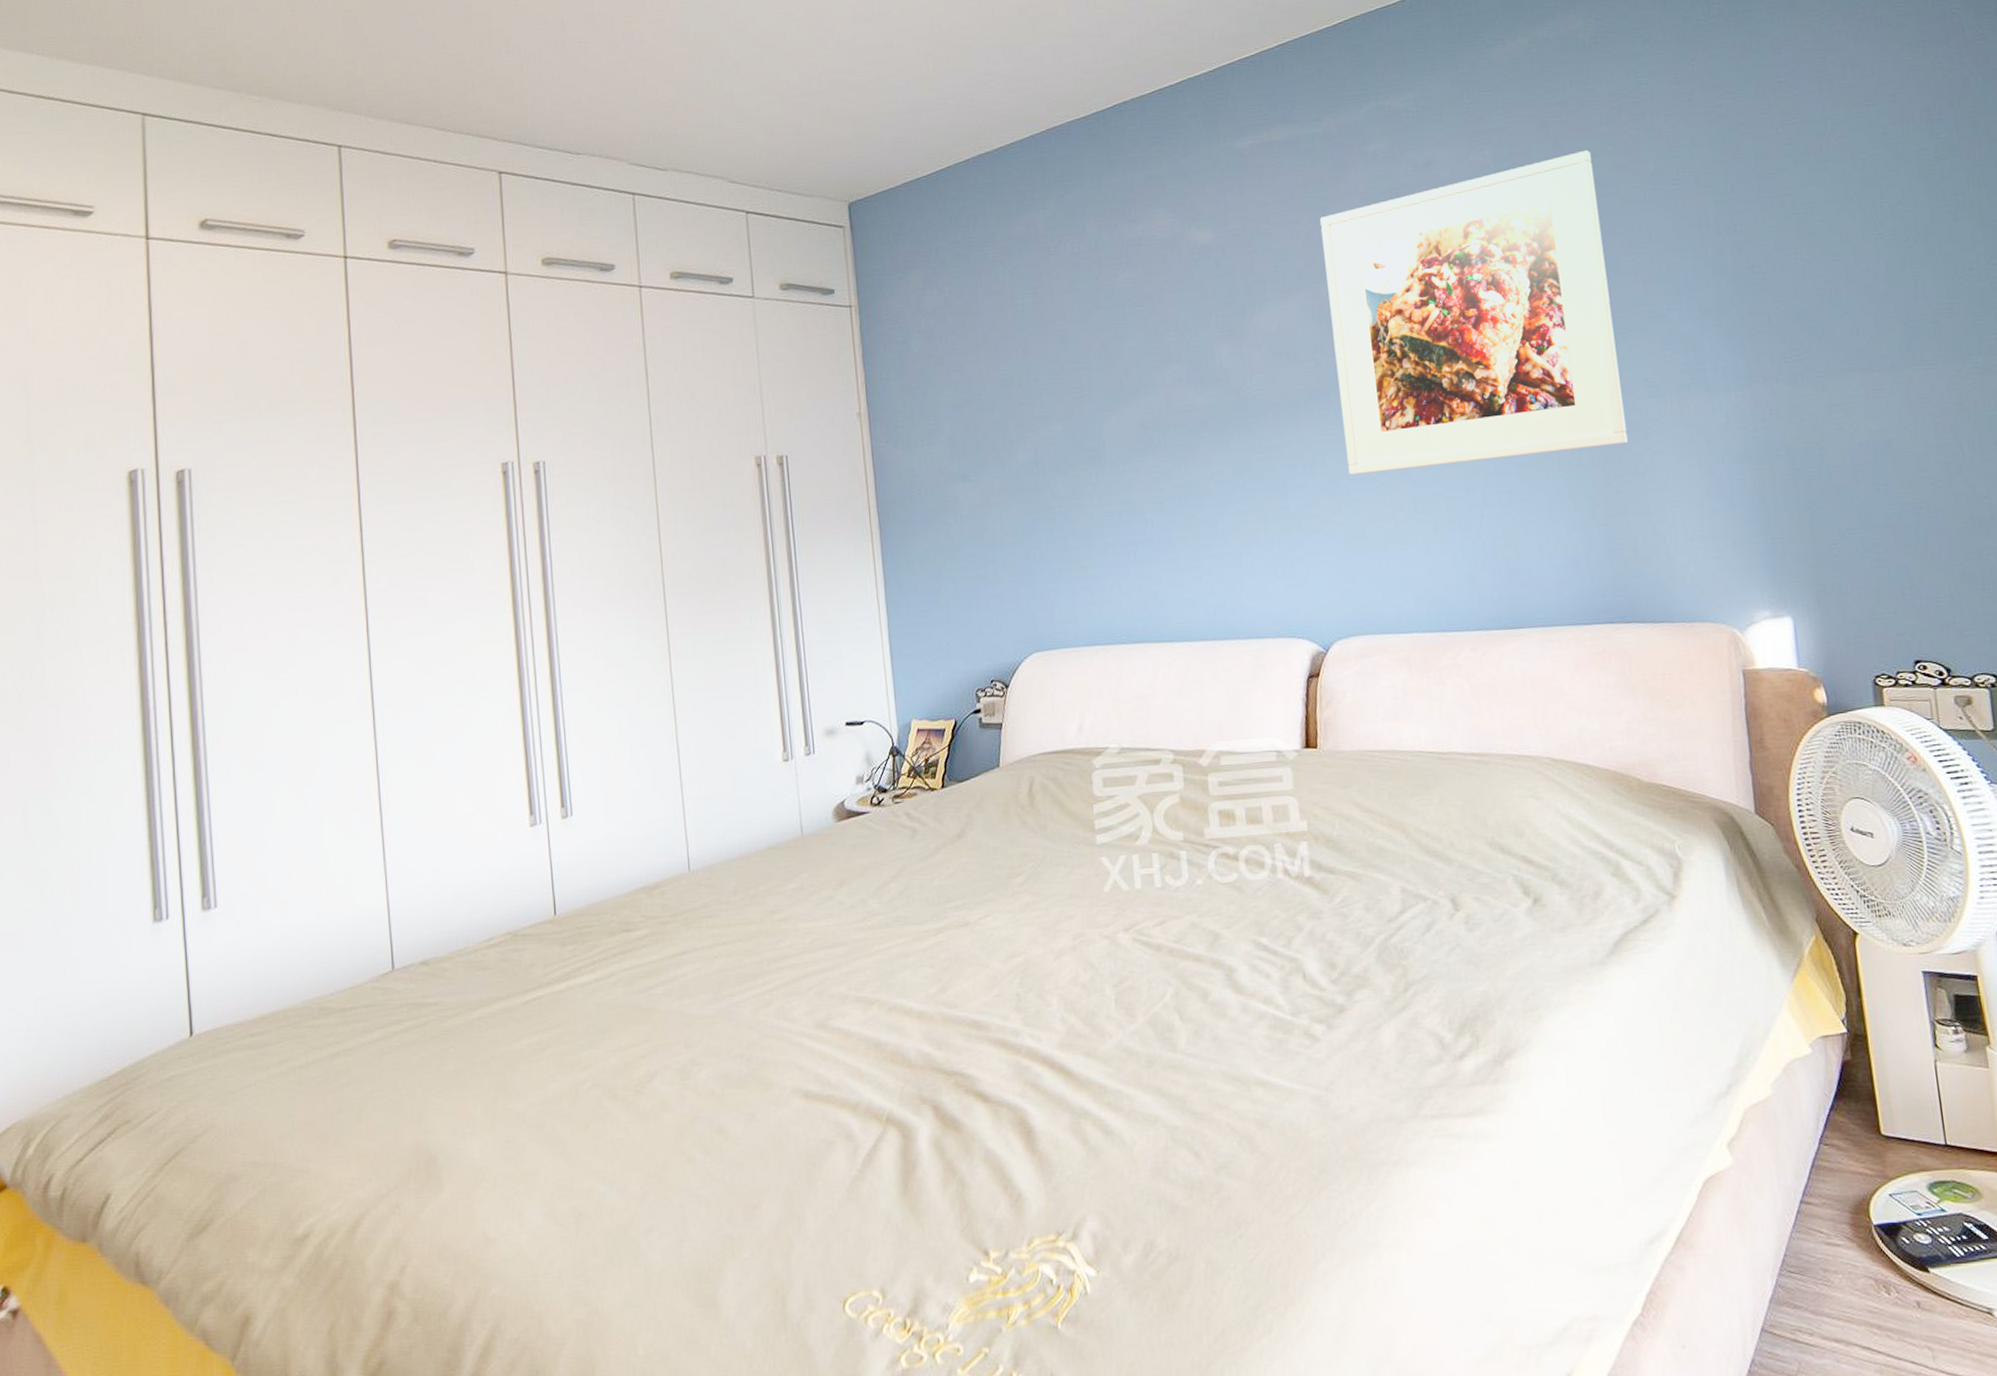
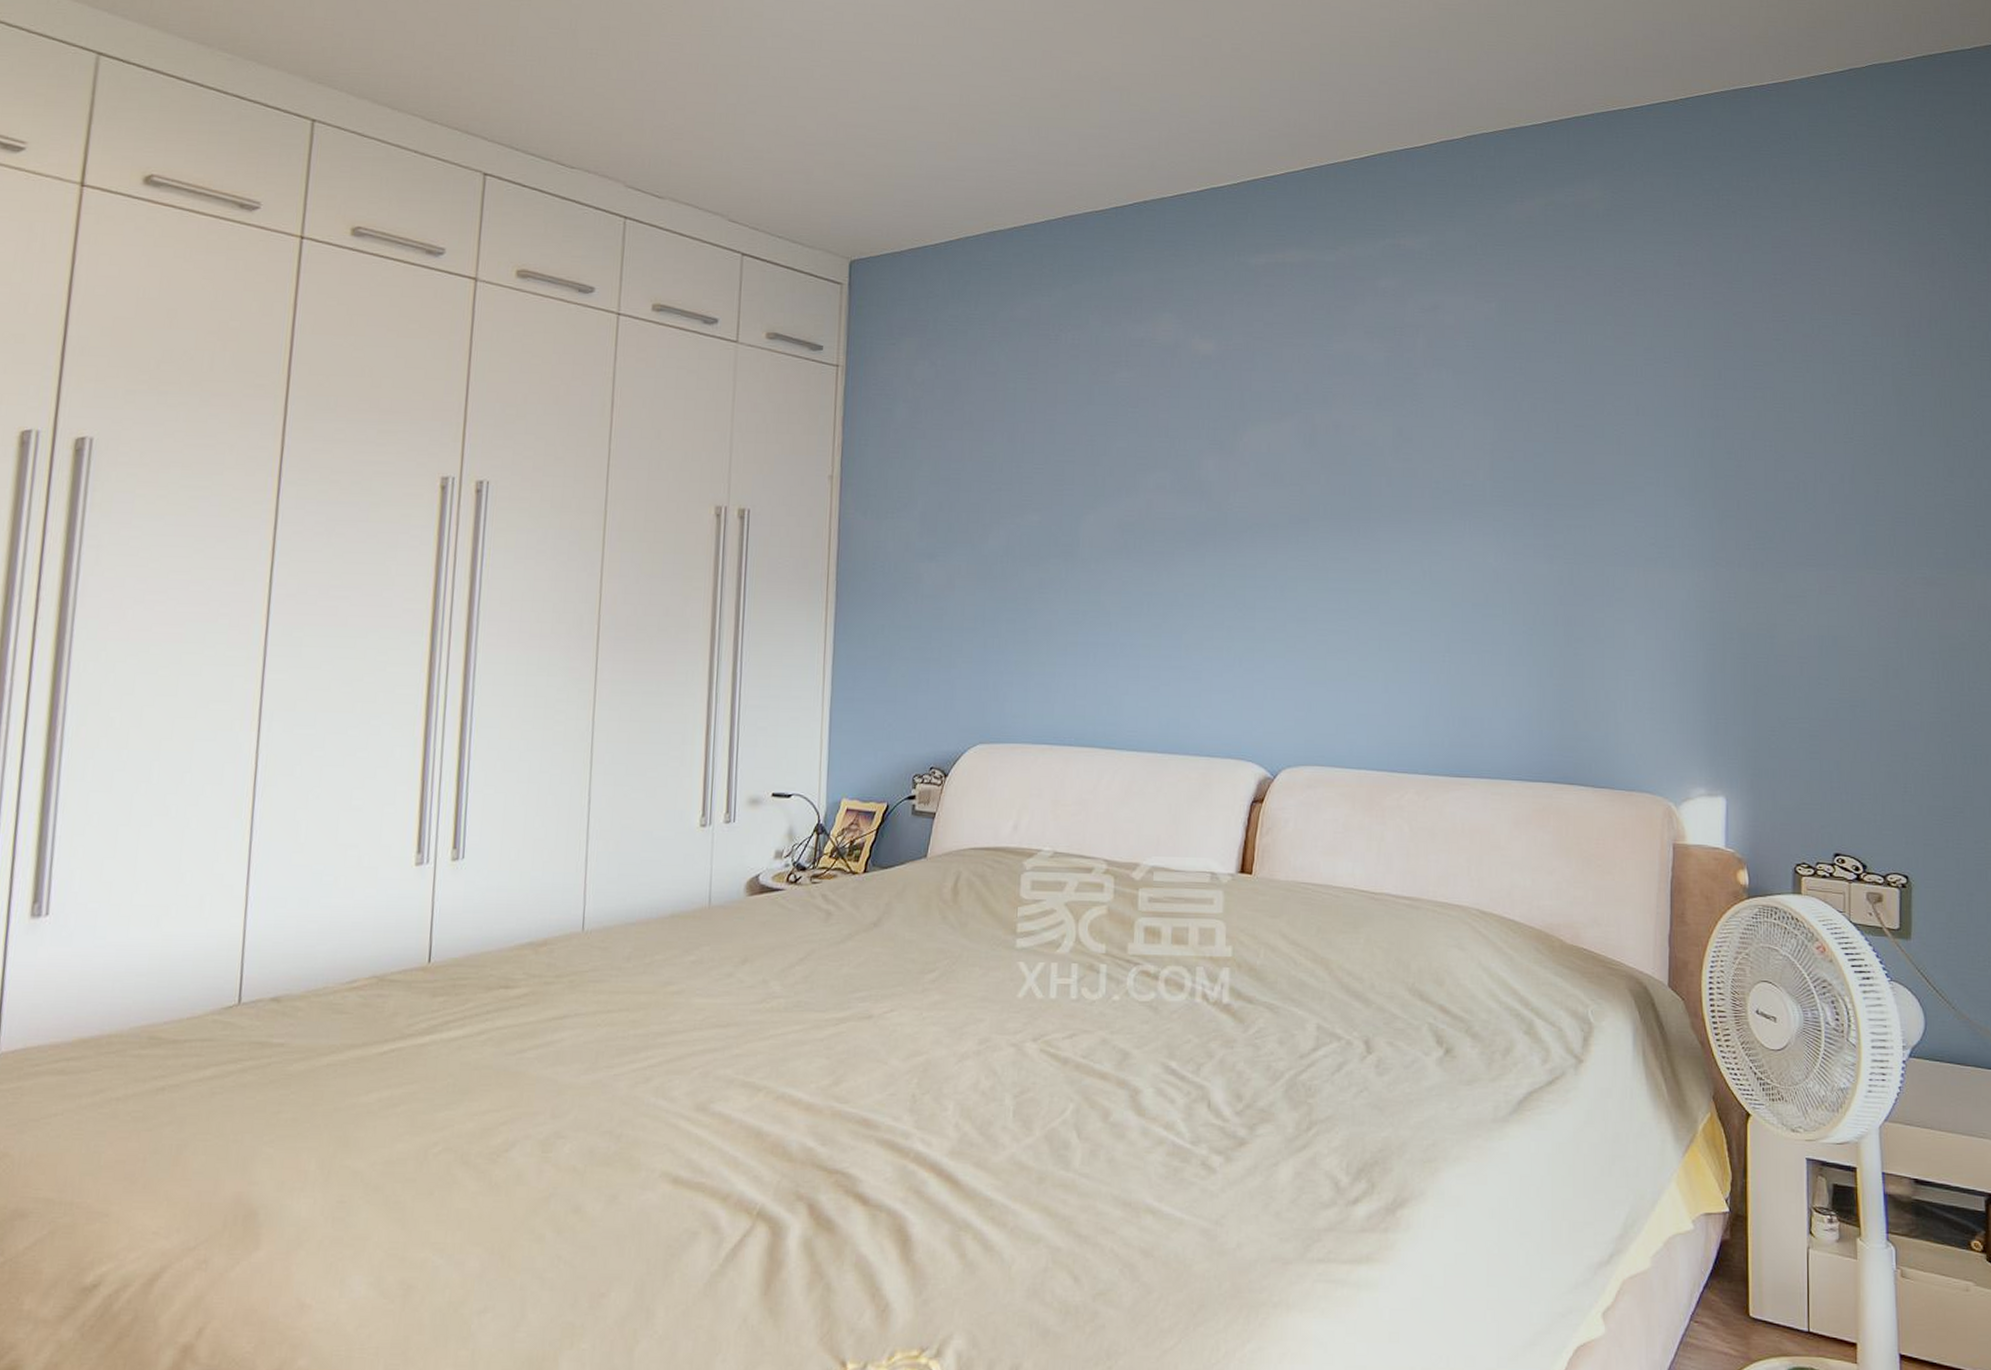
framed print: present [1319,149,1628,476] -> none [1319,316,1592,608]

